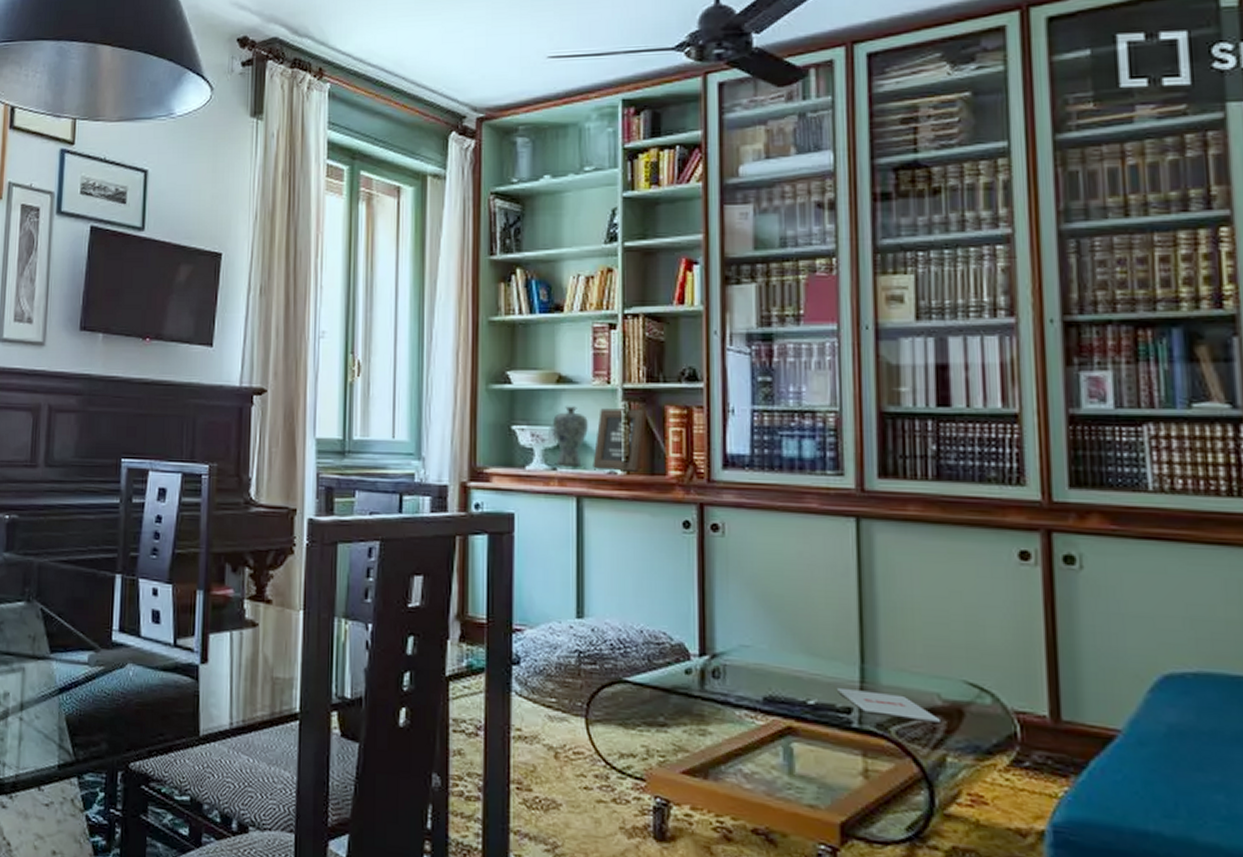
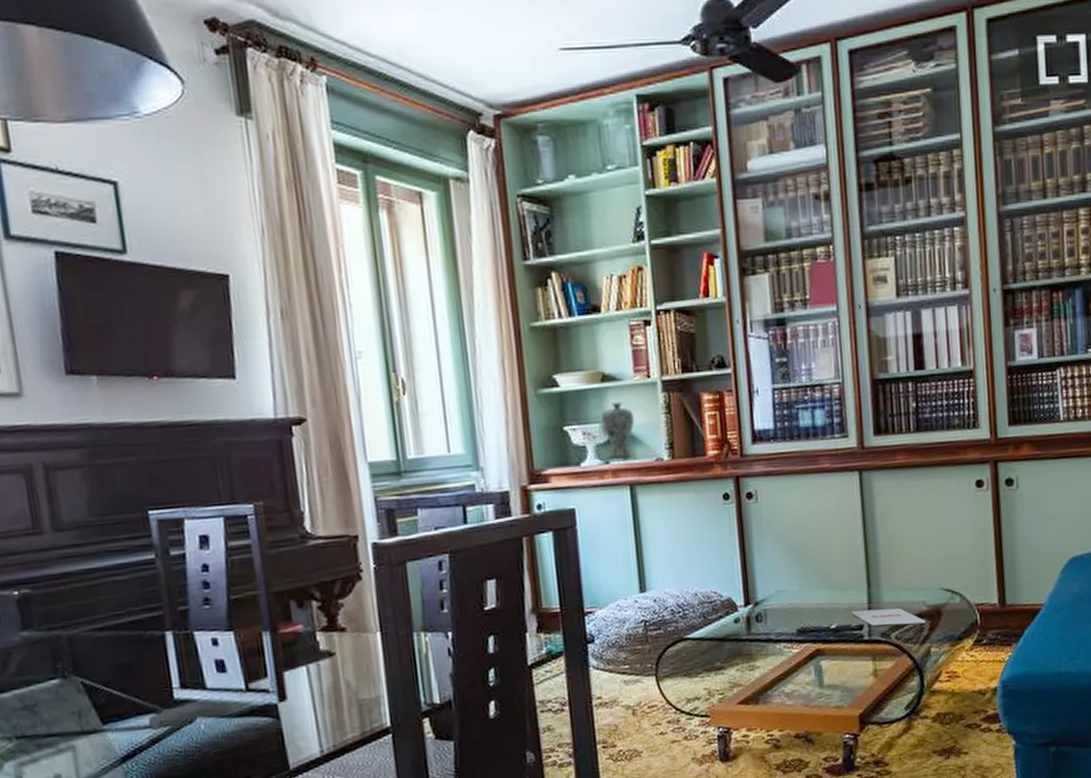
picture frame: present [593,408,648,472] -> none [641,398,686,458]

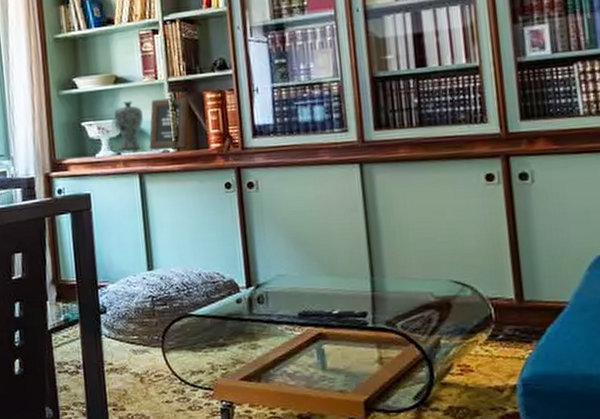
picture frame: none [641,398,686,458] -> present [149,97,190,150]
magazine: present [851,607,927,628] -> none [353,297,435,316]

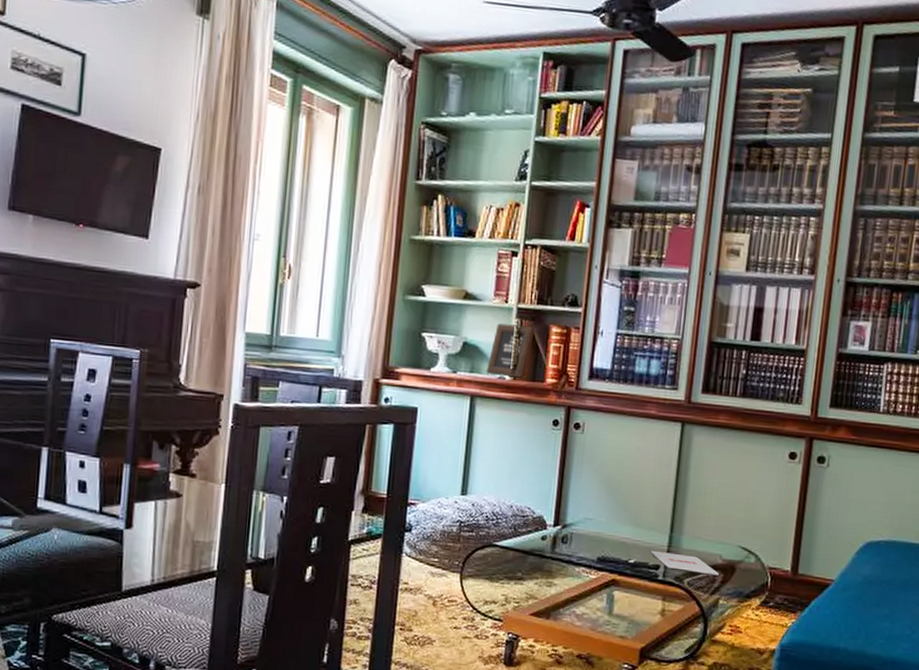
vase: present [114,101,143,152] -> none [456,319,486,373]
magazine: none [353,297,435,316] -> present [650,550,720,576]

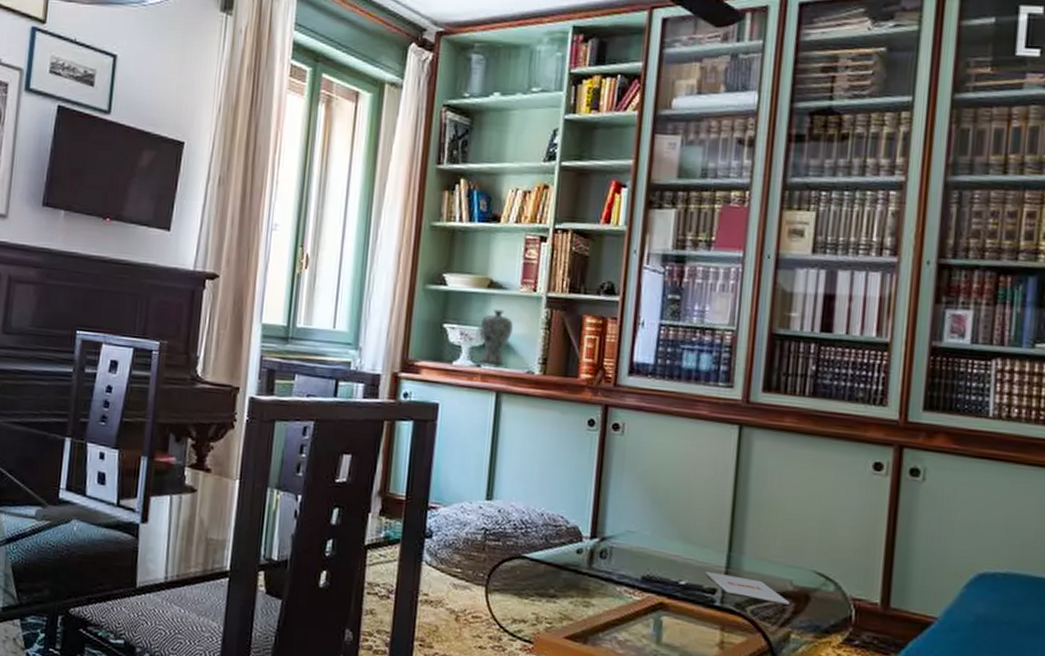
vase: none [456,319,486,373] -> present [480,309,513,367]
picture frame: present [486,323,535,378] -> none [513,313,567,373]

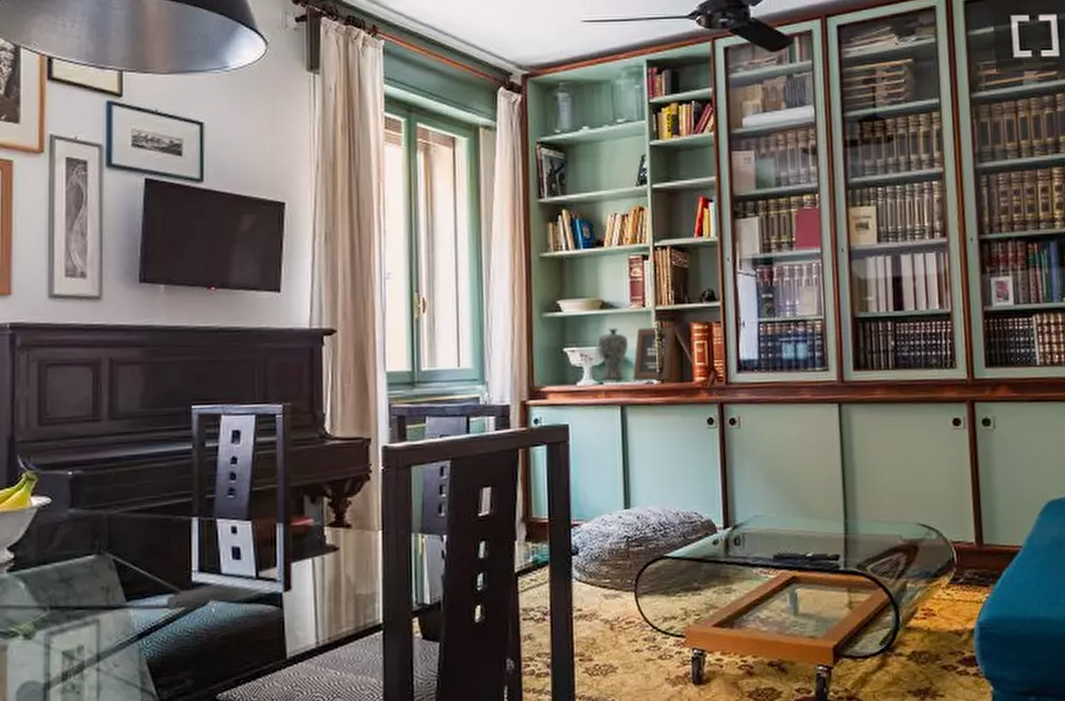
picture frame: none [513,313,567,373] -> present [633,327,676,381]
magazine: present [705,571,791,605] -> none [827,540,903,559]

